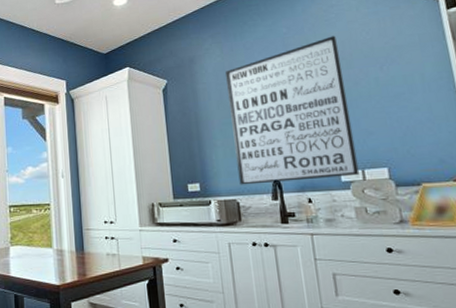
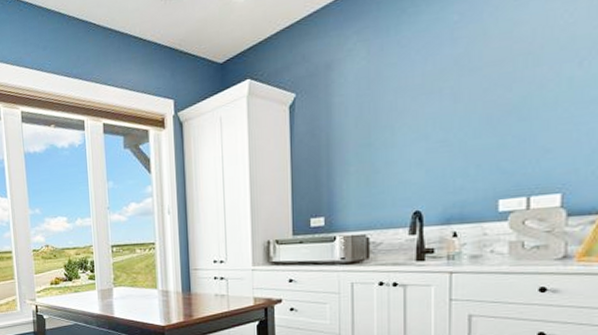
wall art: present [225,35,360,185] -> none [370,21,526,219]

